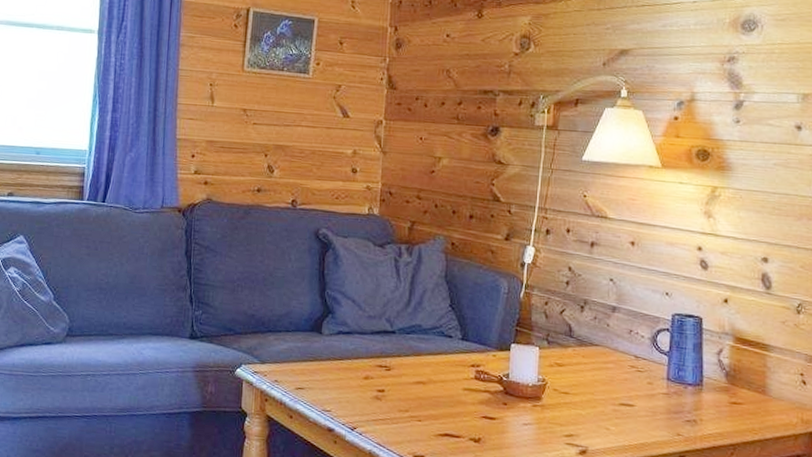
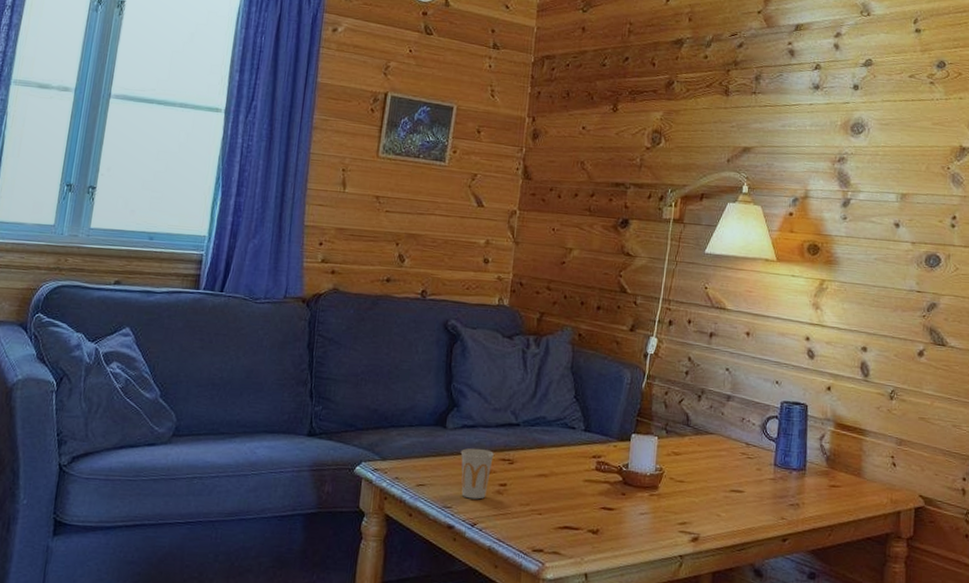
cup: none [337,354,370,404] -> present [460,448,494,500]

